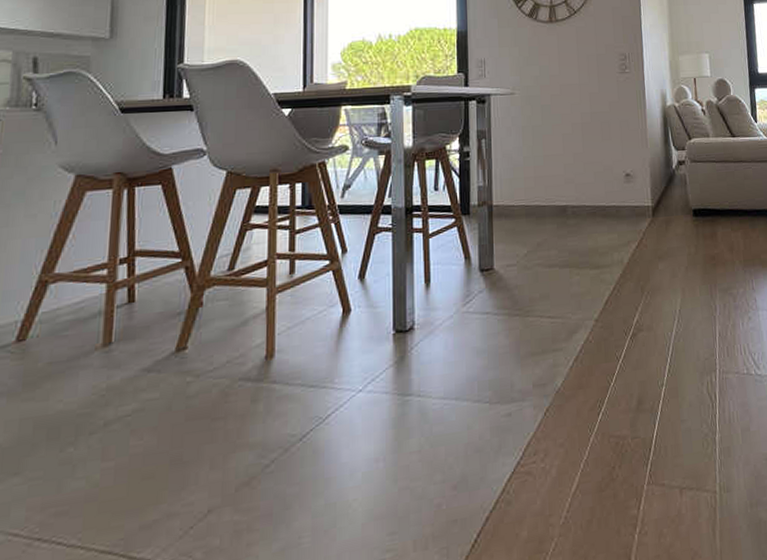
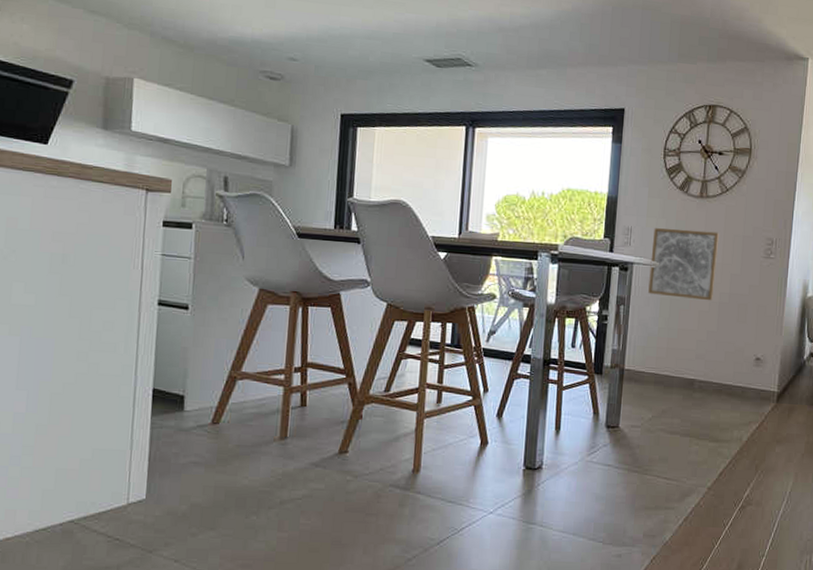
wall art: none [507,54,575,124] -> present [648,228,720,301]

